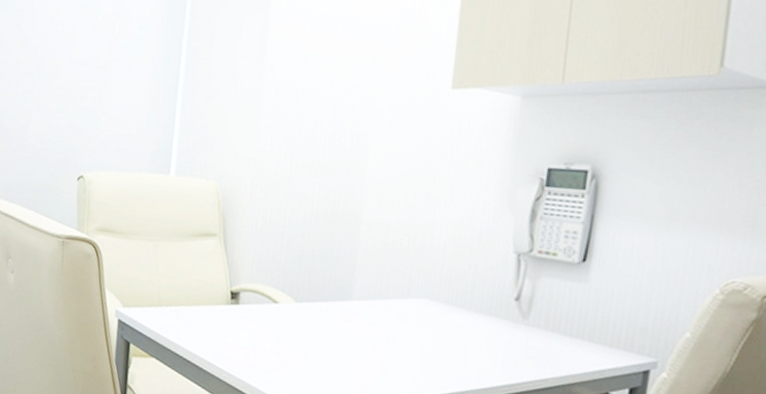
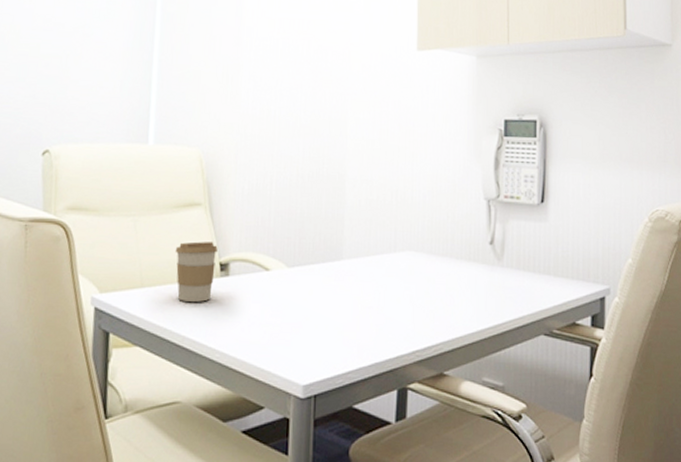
coffee cup: none [190,269,230,326] -> present [175,241,218,302]

